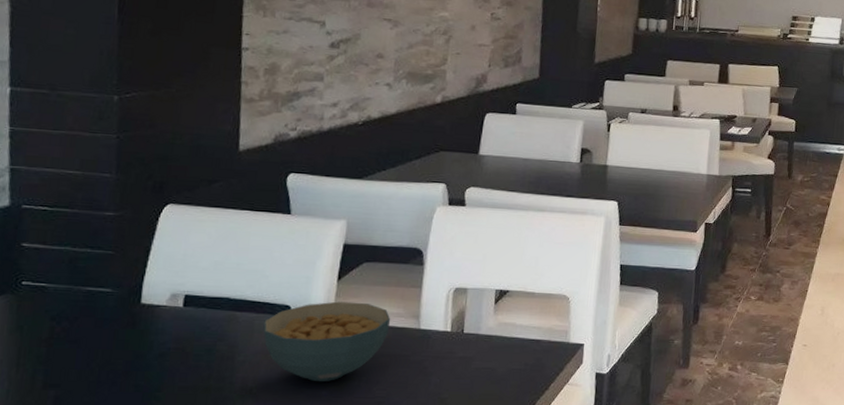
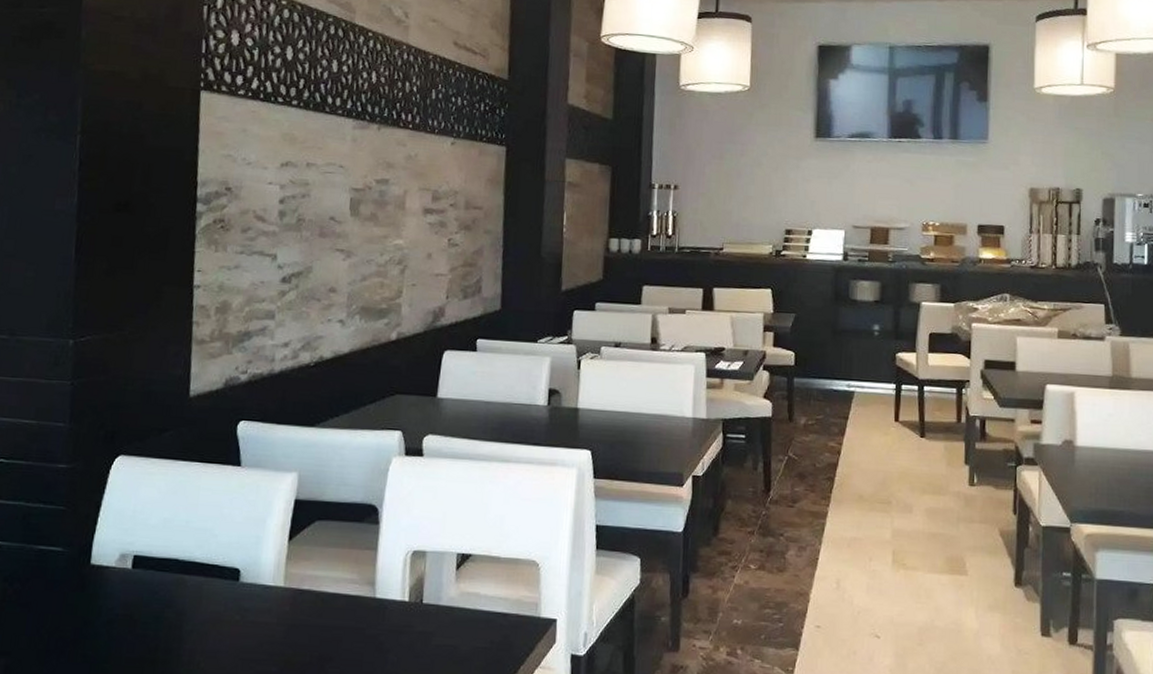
cereal bowl: present [263,301,391,382] -> none [212,564,345,657]

